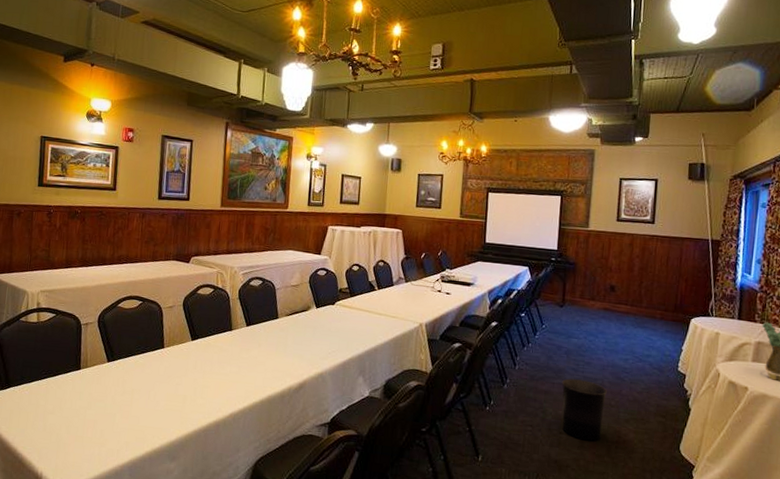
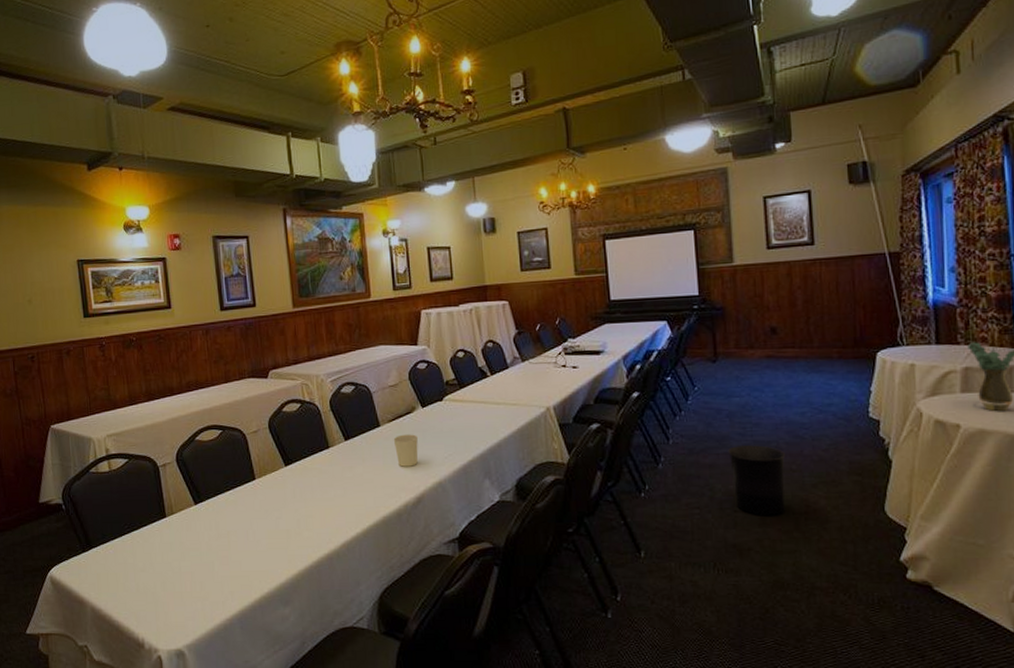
dixie cup: none [287,328,309,357] -> present [393,434,418,467]

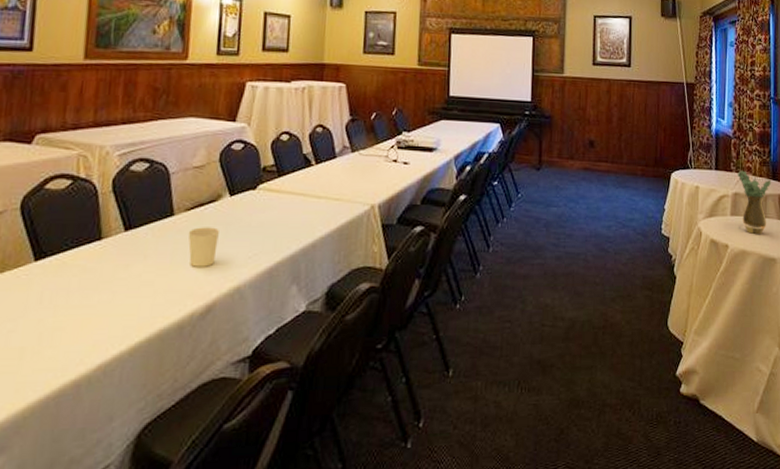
waste bin: present [728,445,785,516] -> none [542,257,591,331]

